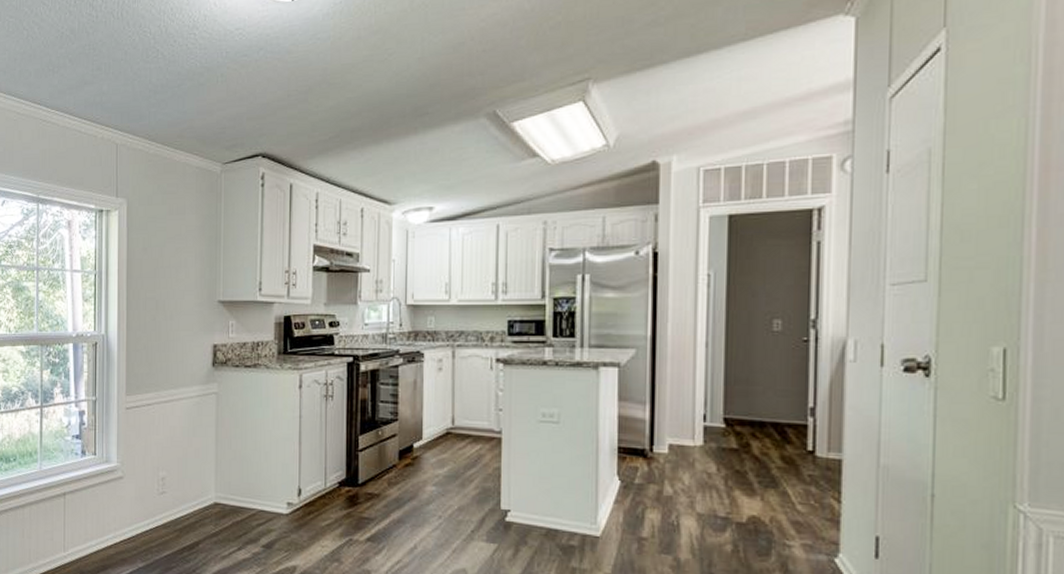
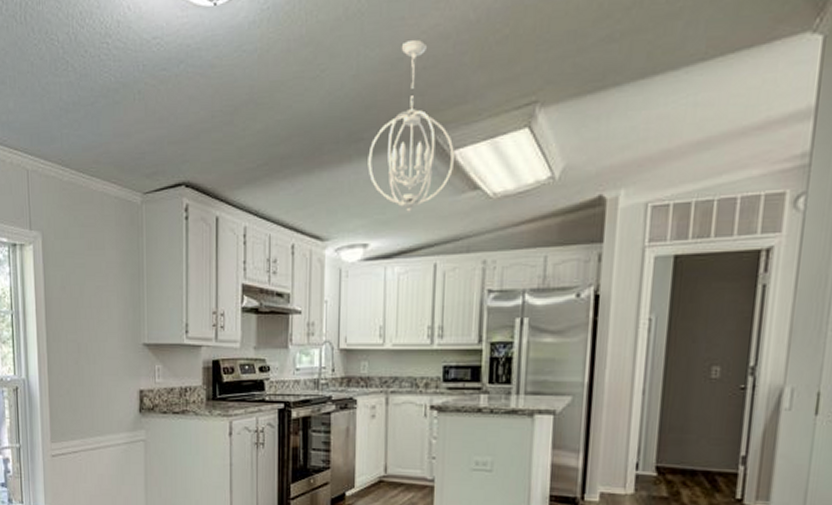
chandelier: none [432,27,515,178] -> present [368,40,456,212]

